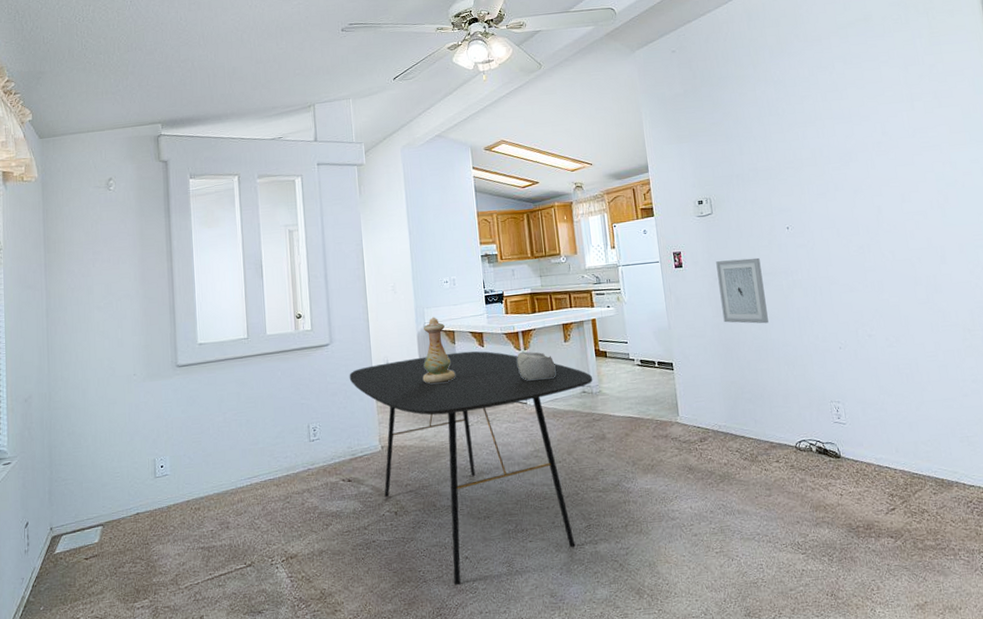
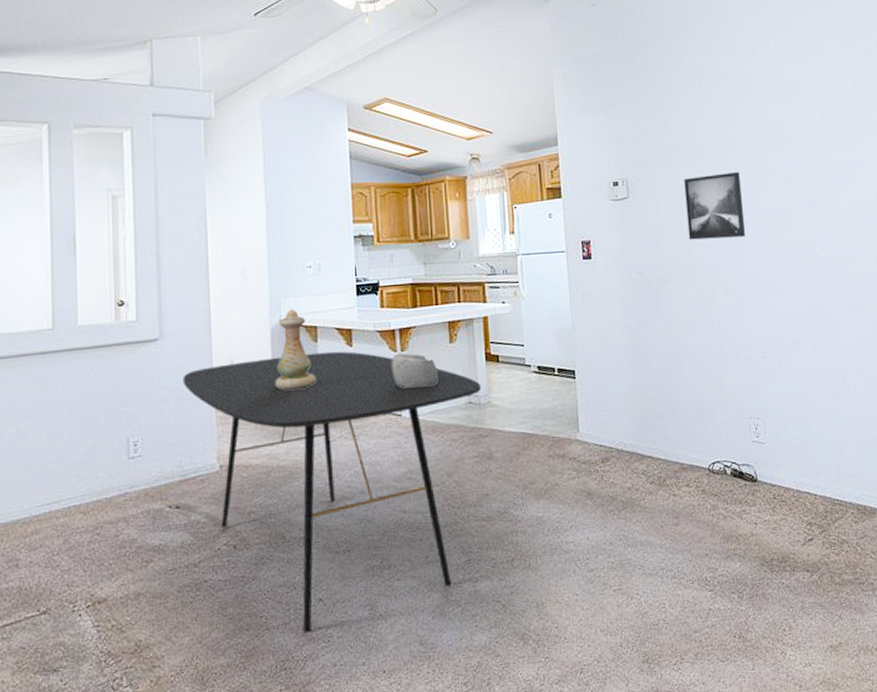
wall art: present [716,257,769,324] -> none [630,250,686,328]
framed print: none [760,187,819,248] -> present [684,172,746,240]

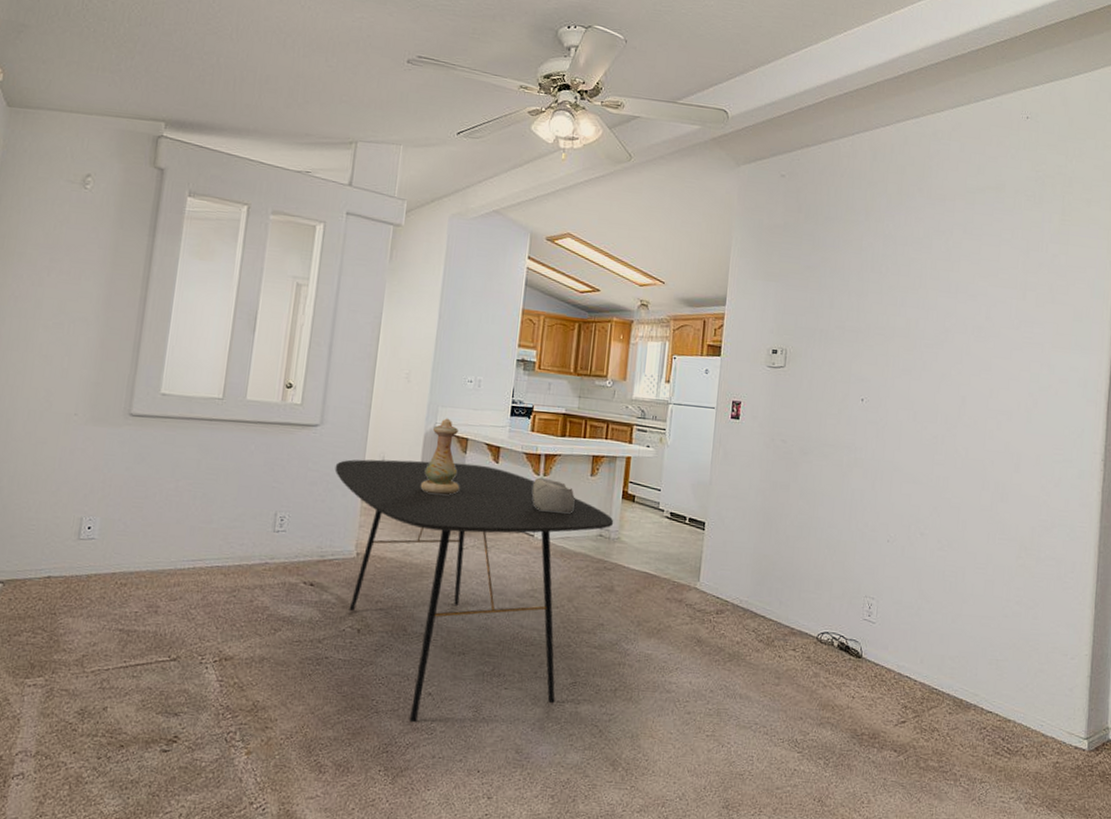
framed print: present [684,172,746,240] -> none [836,357,896,423]

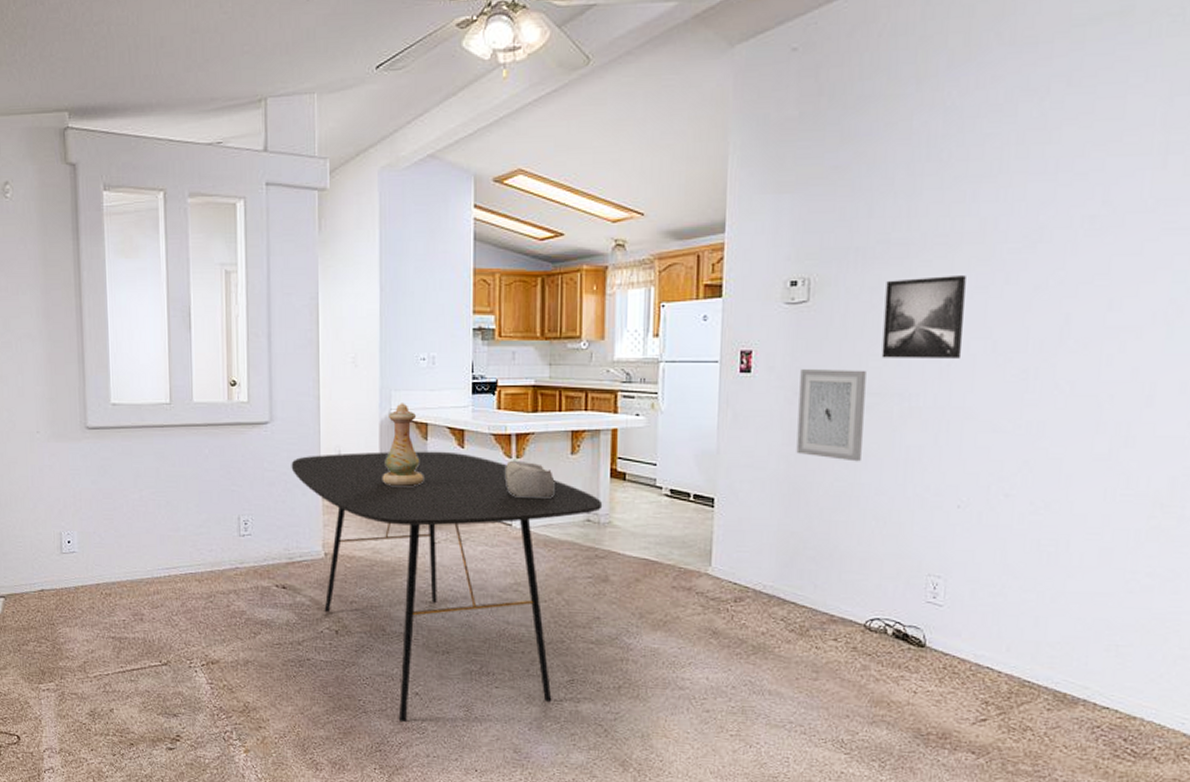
wall art: none [771,421,825,500] -> present [796,369,866,462]
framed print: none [836,357,896,423] -> present [881,276,966,358]

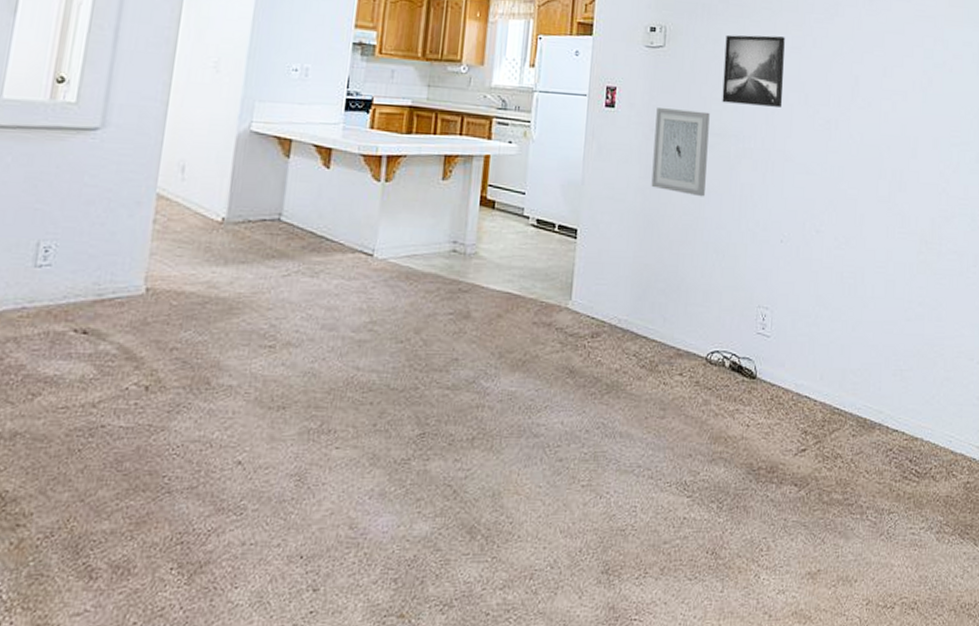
dining table: present [291,451,603,723] -> none [119,168,470,502]
vase: present [382,403,424,487] -> none [230,115,281,210]
decorative bowl: present [506,460,555,498] -> none [371,183,424,226]

